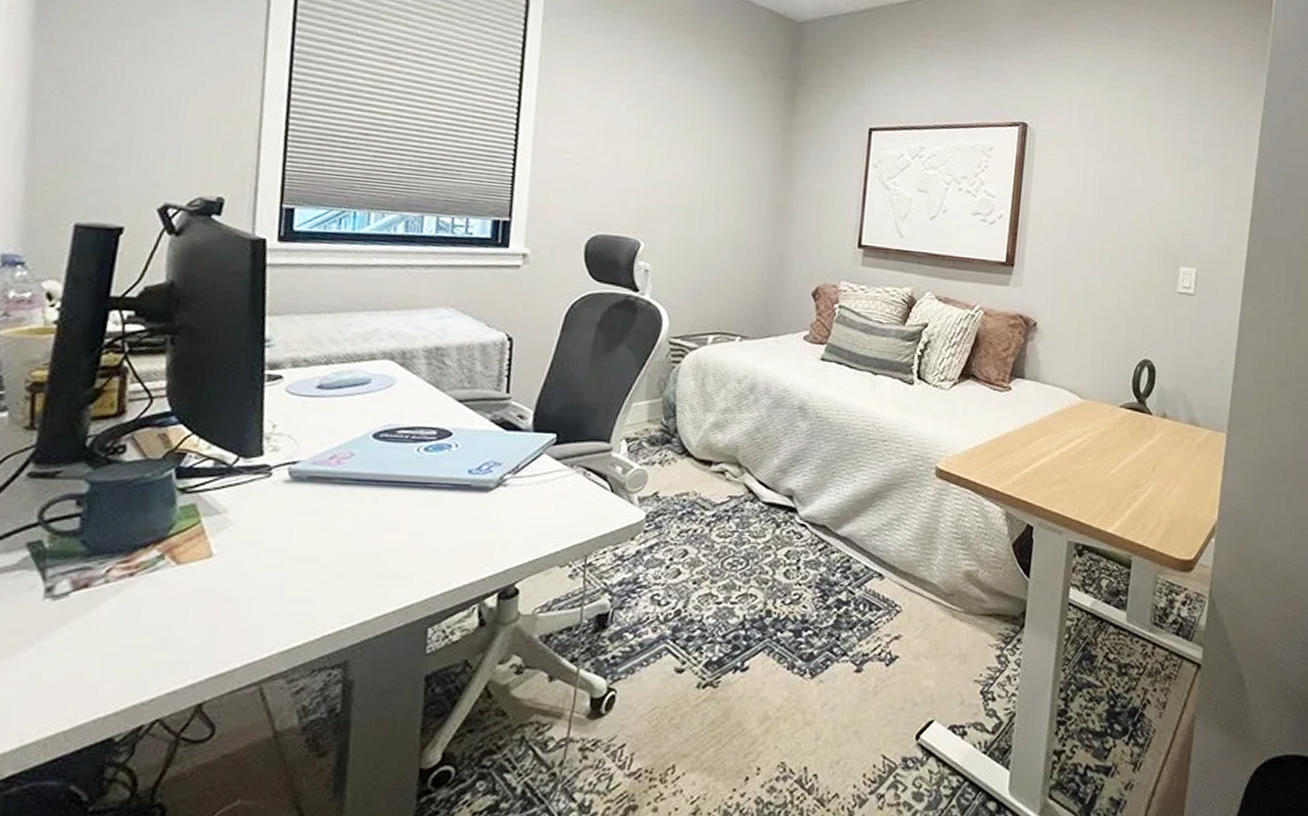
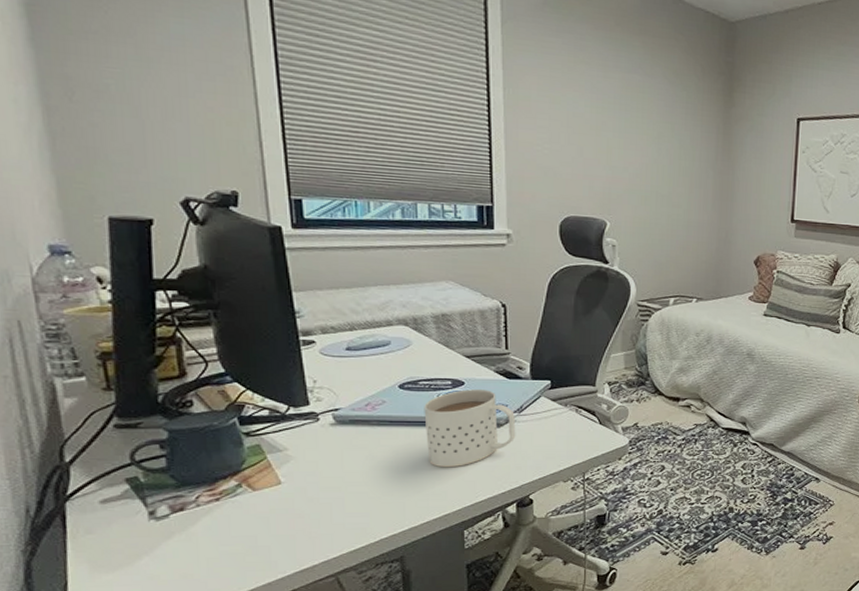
mug: none [396,442,509,543] -> present [424,389,516,468]

